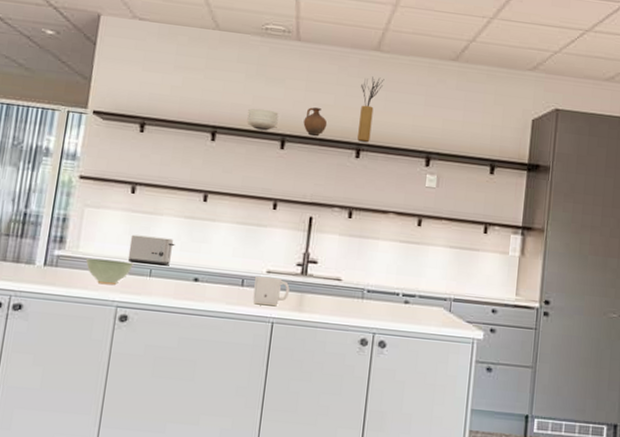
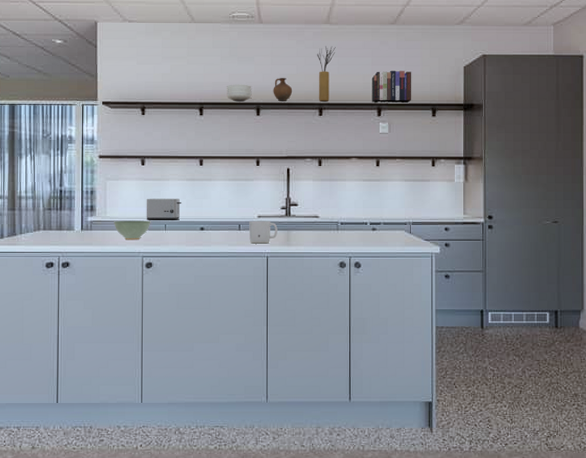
books: none [419,113,471,156] -> present [371,70,412,104]

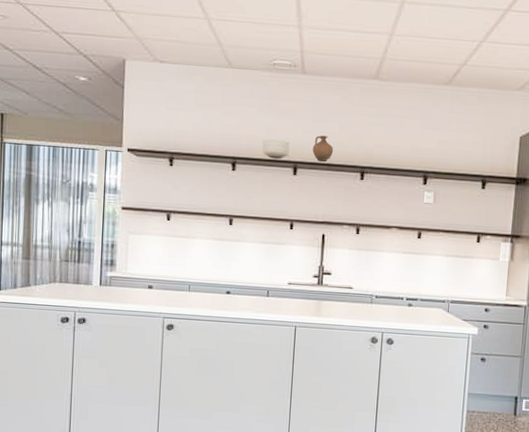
bowl: present [113,220,151,240] -> none [134,277,174,300]
toaster: present [146,198,182,220] -> none [169,256,208,282]
mug: present [248,220,278,244] -> none [277,287,308,313]
vase: present [317,46,336,102] -> none [361,104,384,166]
books: present [371,70,412,104] -> none [417,135,464,173]

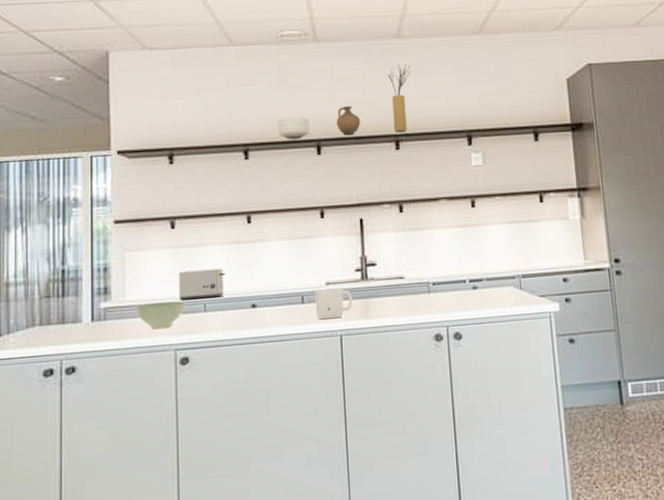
bowl: none [134,277,174,300] -> present [134,300,186,330]
toaster: none [169,256,208,282] -> present [178,268,226,301]
mug: none [277,287,308,313] -> present [314,288,353,320]
vase: none [361,104,384,166] -> present [388,64,411,133]

